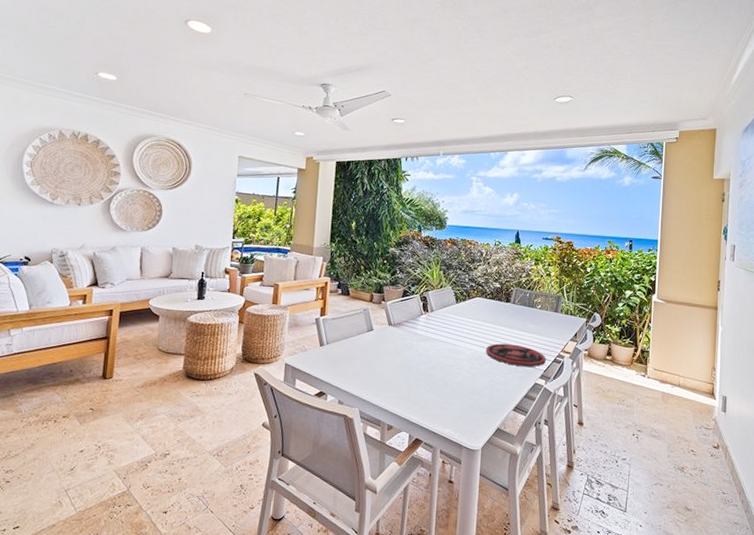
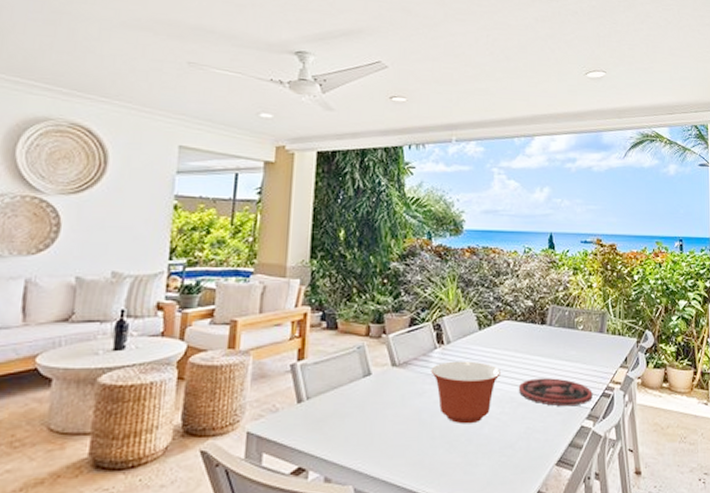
mixing bowl: none [418,325,472,373] -> present [431,361,500,424]

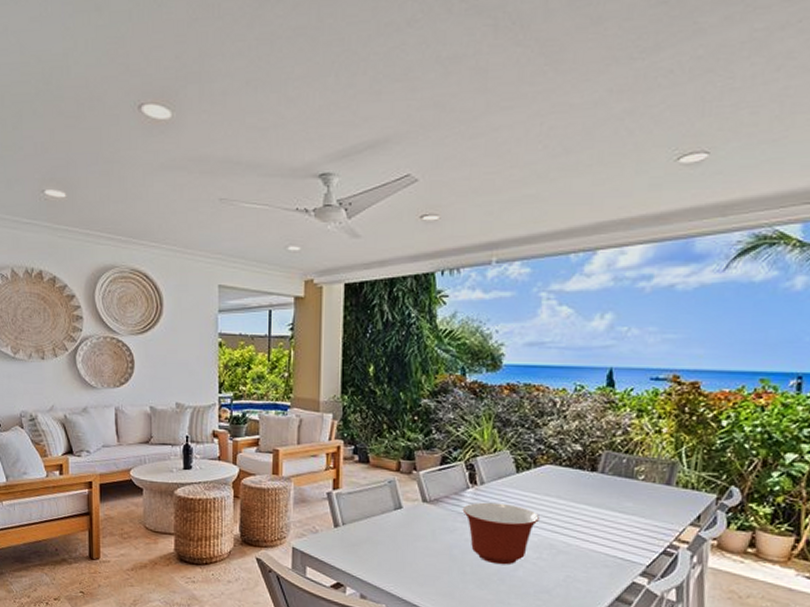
plate: present [518,378,593,407] -> none [558,527,651,561]

